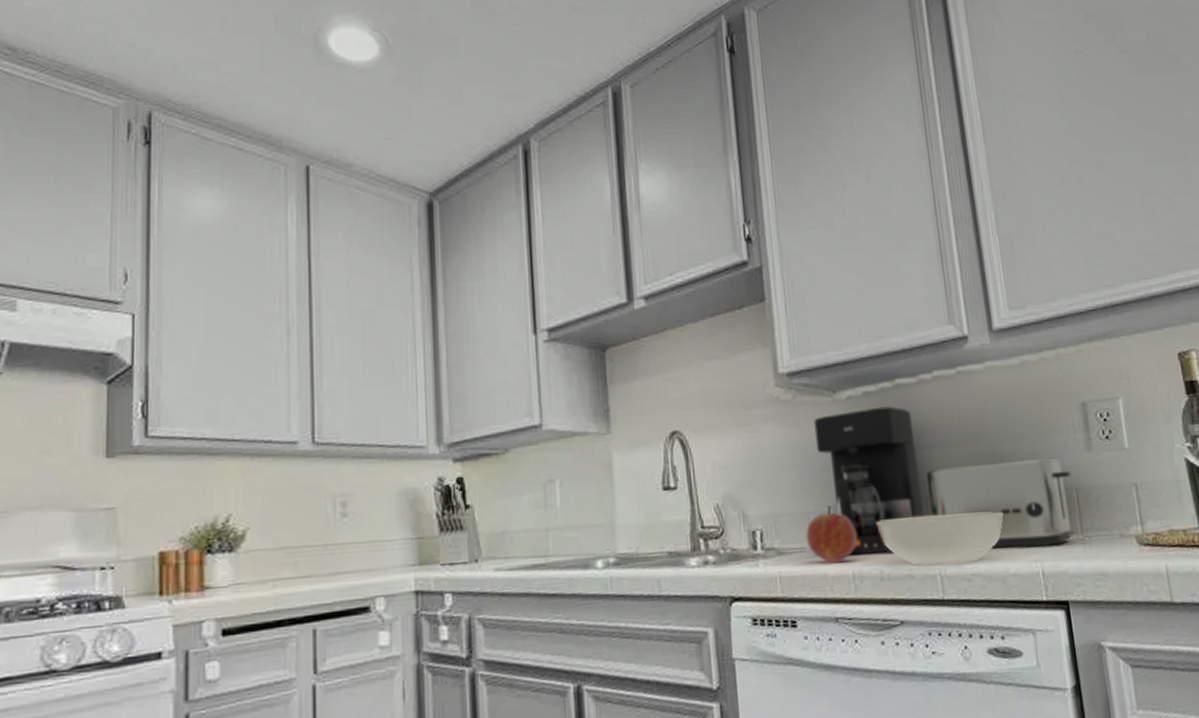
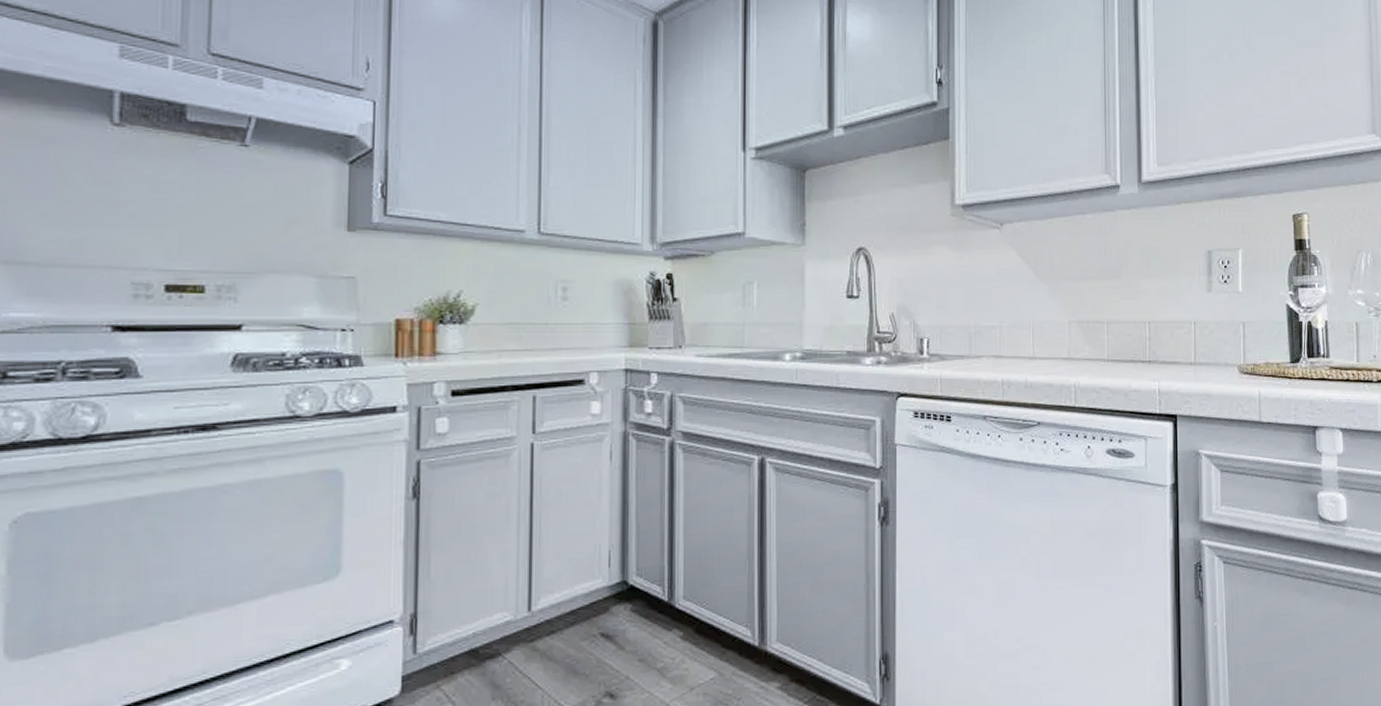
fruit: present [806,505,858,562] -> none [965,322,1009,369]
coffee maker: present [813,406,924,554] -> none [981,240,1066,365]
bowl: present [874,511,1004,567] -> none [1024,335,1132,379]
toaster: present [926,458,1072,548] -> none [1072,295,1192,369]

